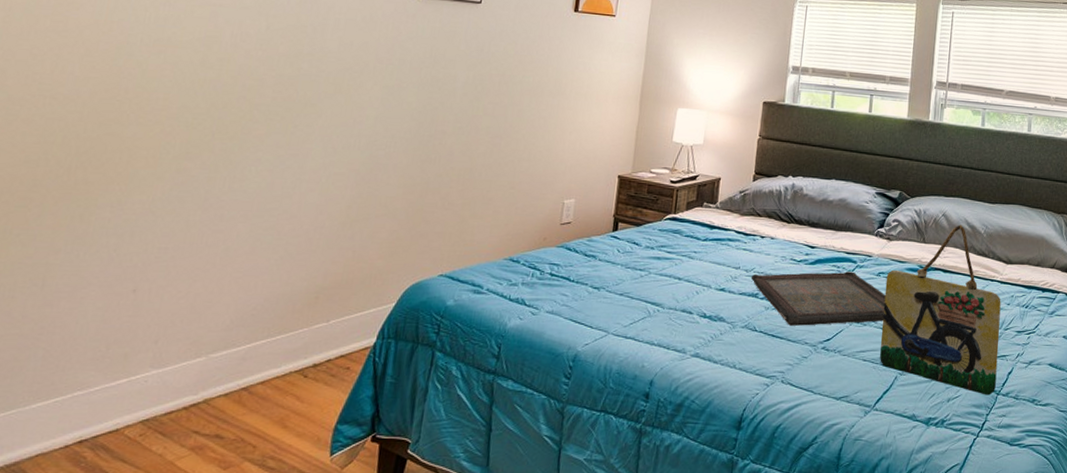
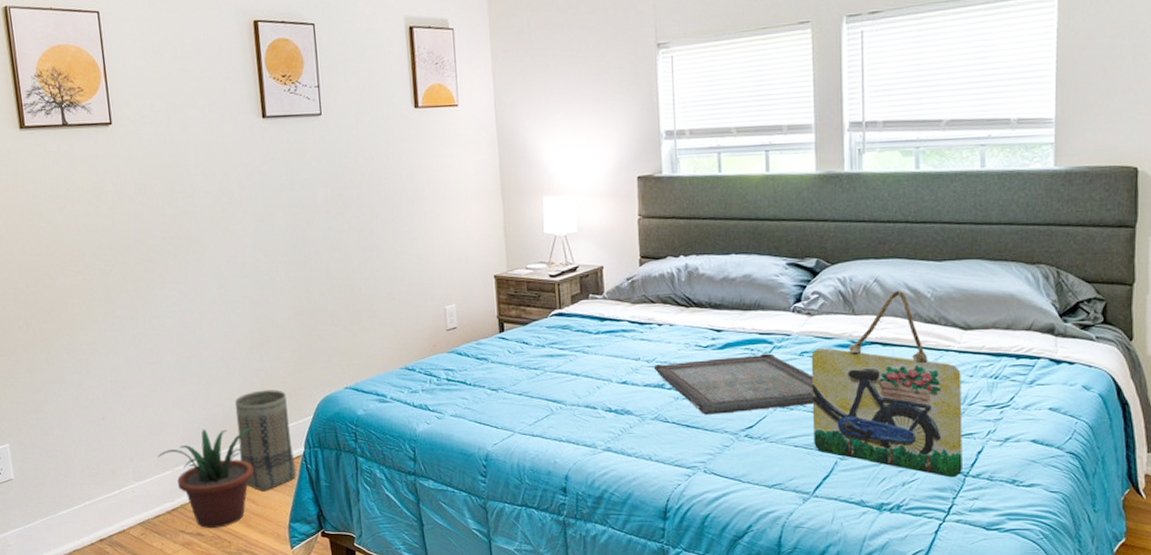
potted plant: none [191,310,320,430] -> present [157,427,254,529]
basket: none [295,271,371,386] -> present [234,390,297,491]

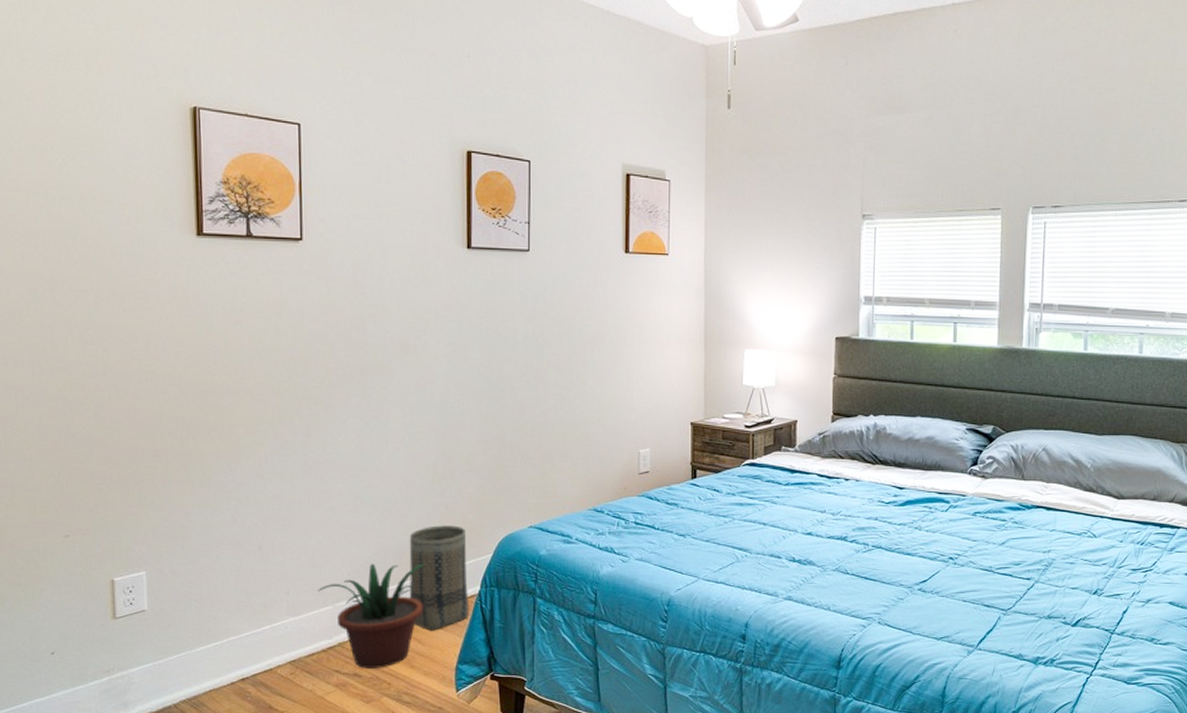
serving tray: present [653,353,813,415] -> none [838,512,984,568]
home sign: present [811,290,963,478] -> none [980,459,1113,635]

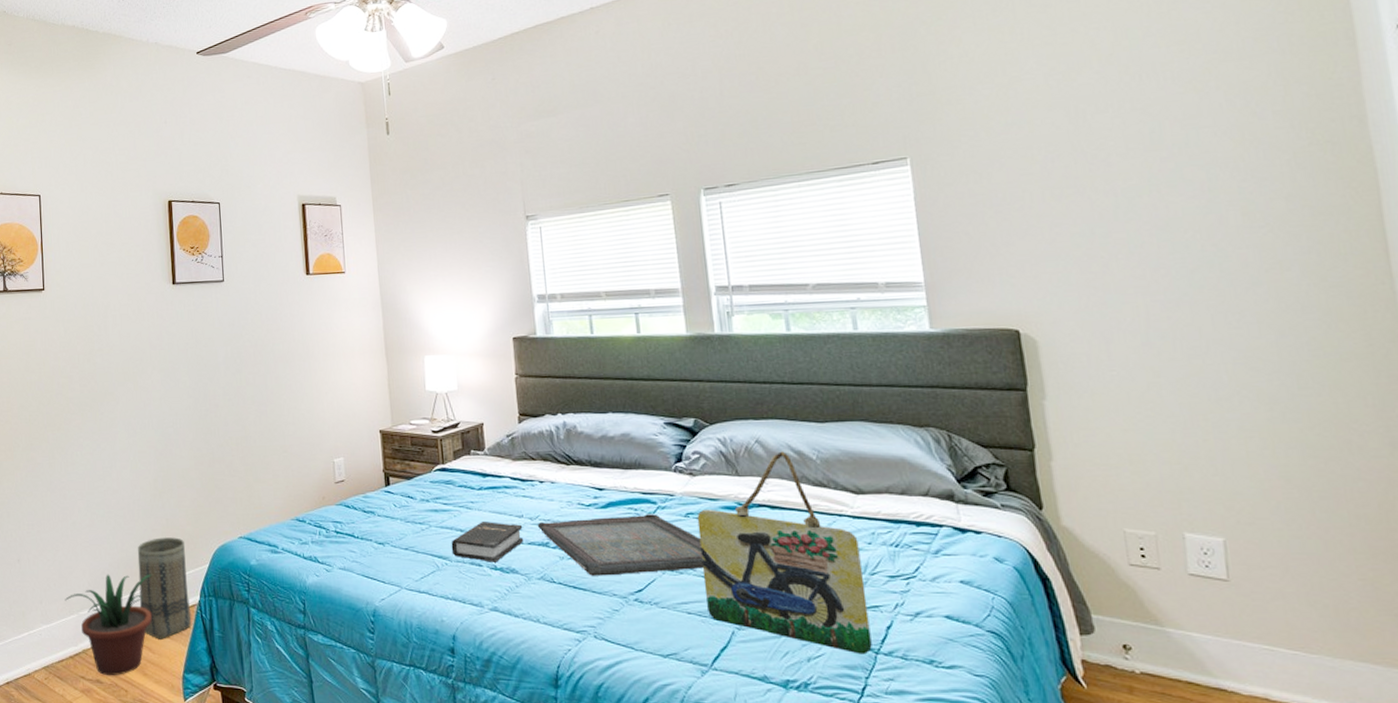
hardback book: none [752,516,824,555] -> present [451,522,524,562]
serving tray: none [838,512,984,568] -> present [537,514,704,576]
home sign: none [980,459,1113,635] -> present [697,451,872,655]

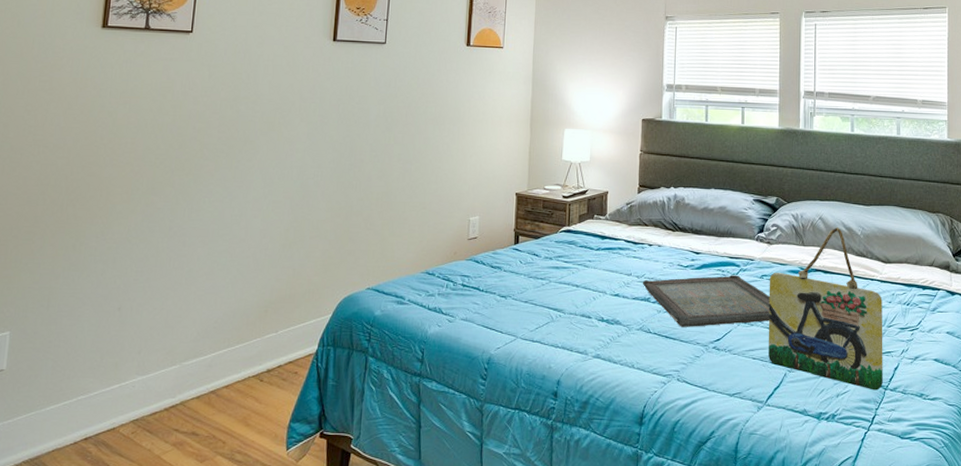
potted plant: present [64,574,152,676] -> none [167,323,269,428]
basket: present [137,537,192,640] -> none [251,287,309,389]
hardback book: present [451,522,524,562] -> none [566,279,630,315]

